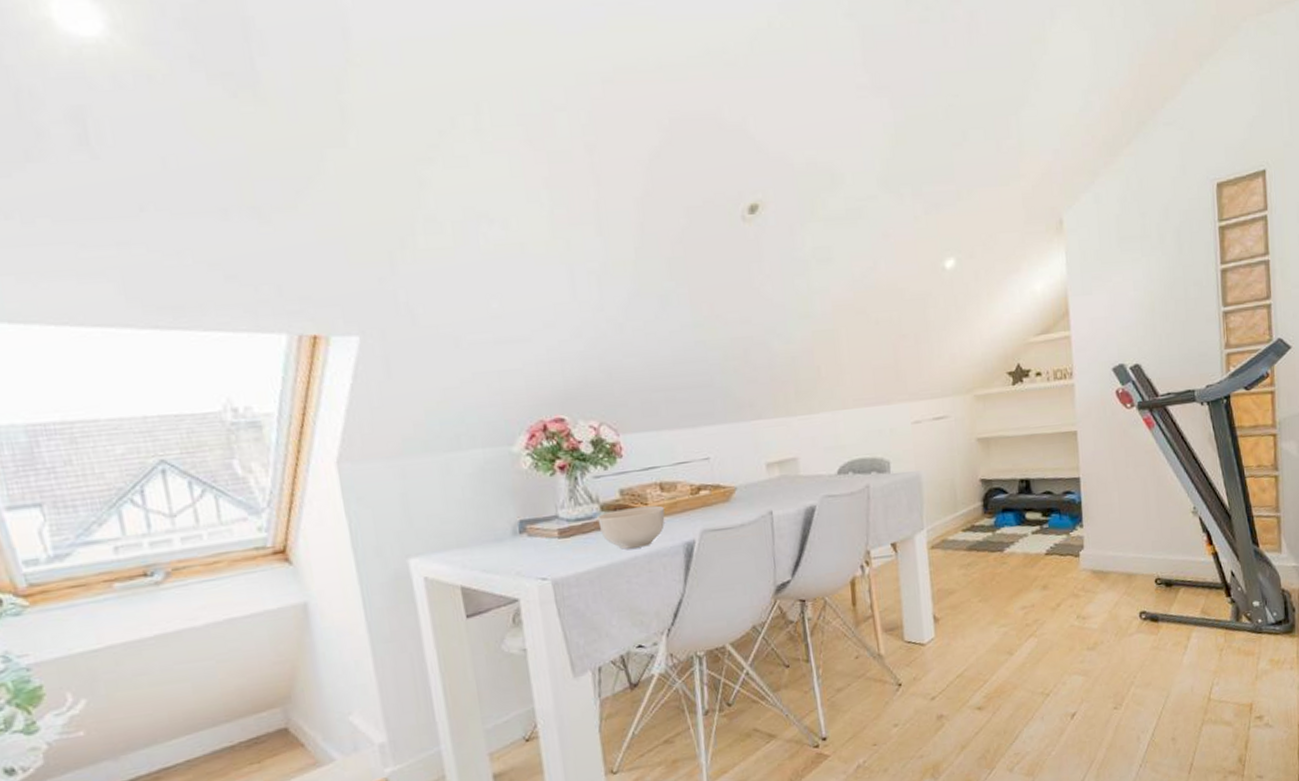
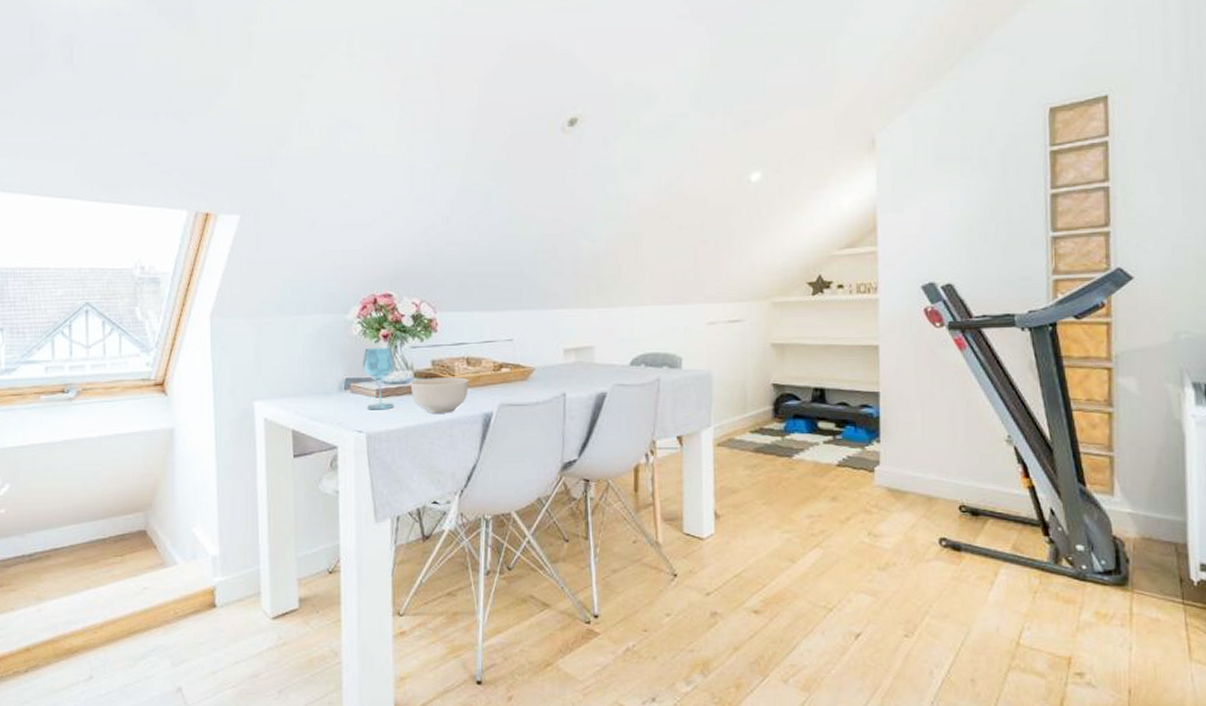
wine glass: none [537,479,581,553] -> present [362,347,396,410]

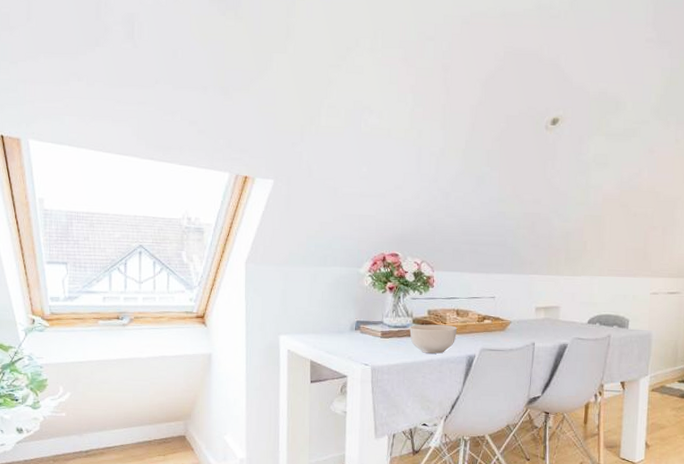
wine glass: present [362,347,396,410] -> none [370,297,398,348]

